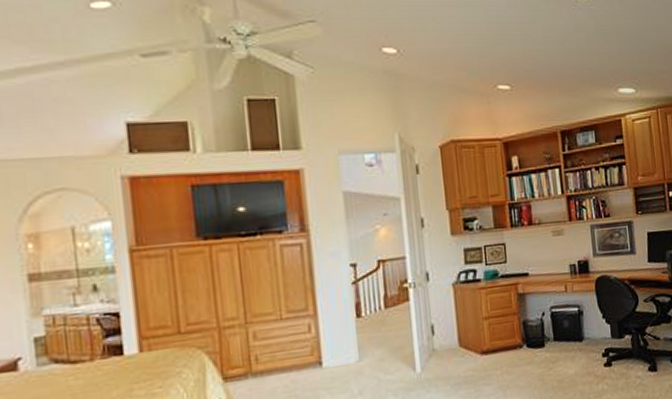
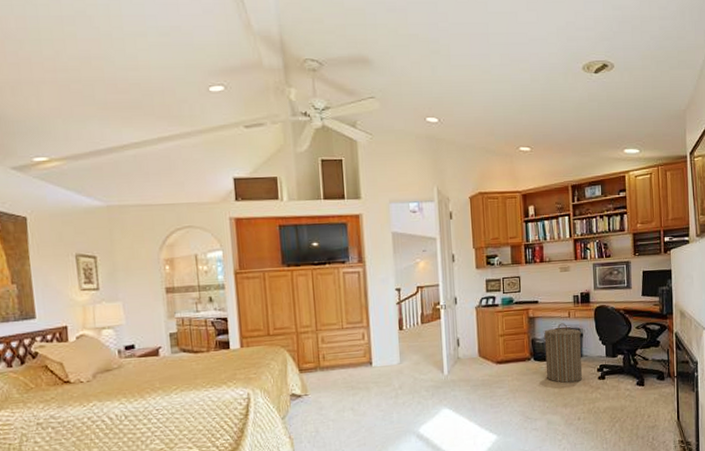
laundry hamper: none [536,299,586,374] -> present [543,323,583,383]

